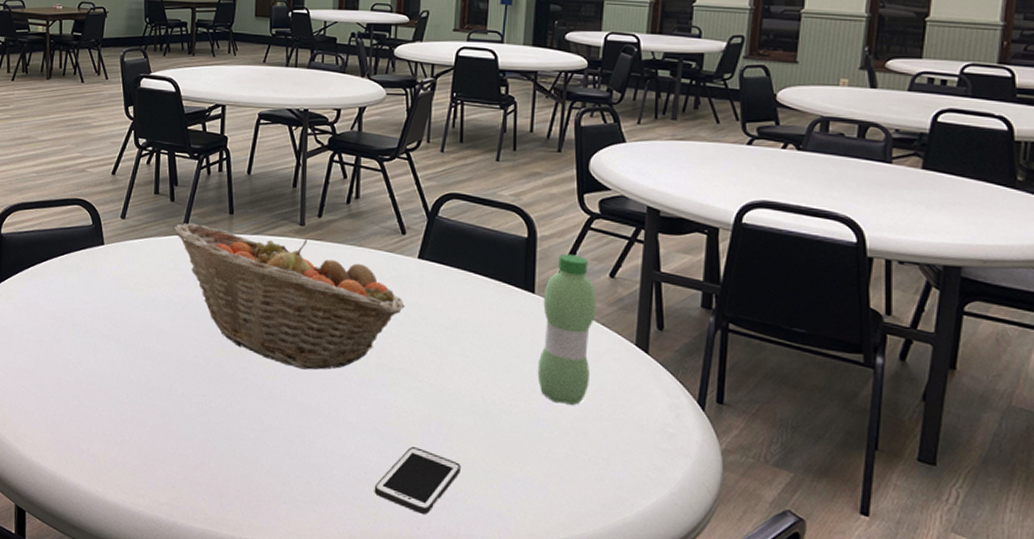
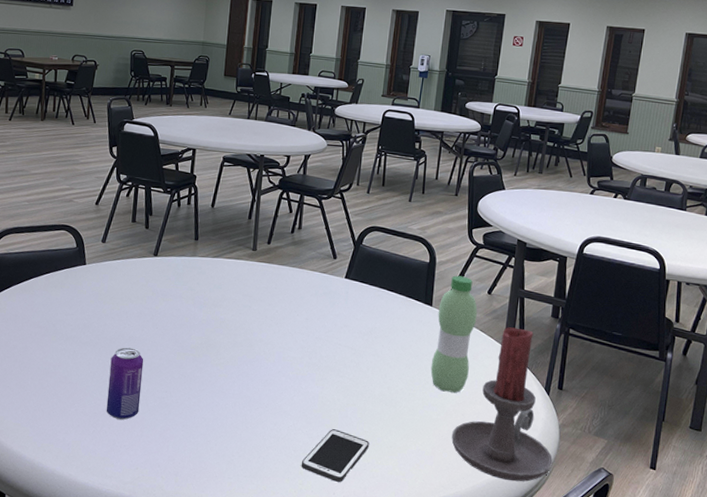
beverage can: none [134,342,176,428] -> present [106,347,144,420]
fruit basket: present [173,222,405,370] -> none [147,247,333,369]
candle holder: none [571,320,714,524] -> present [452,327,553,482]

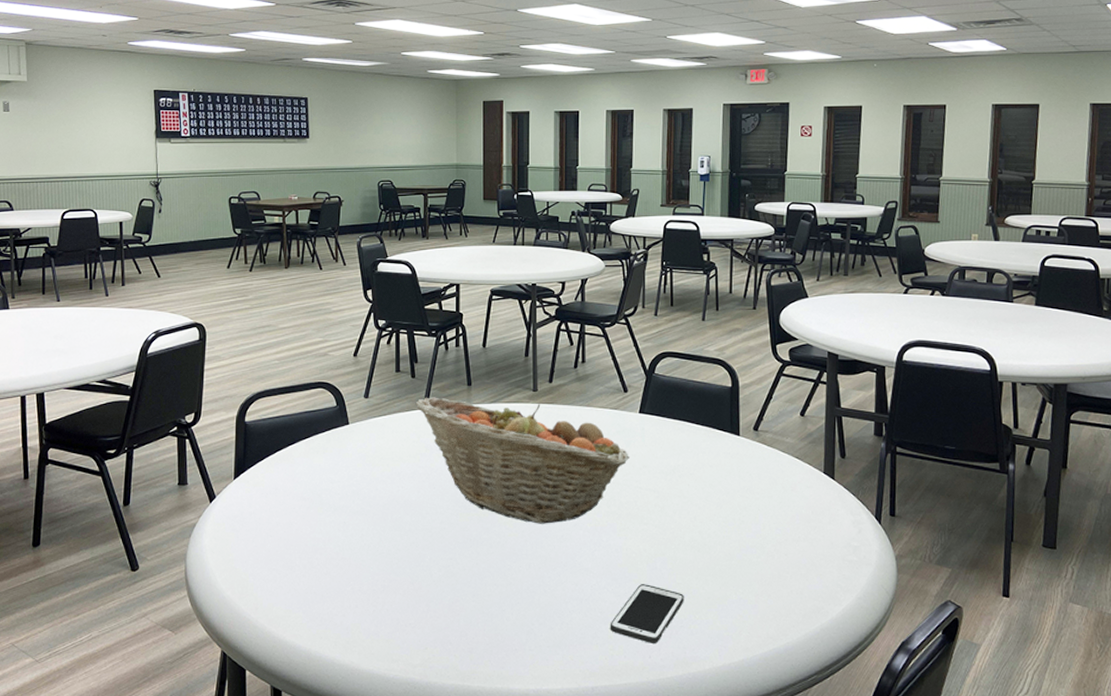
beverage can: present [106,347,144,420] -> none [386,513,423,595]
fruit basket: none [147,247,333,369] -> present [415,397,629,524]
water bottle: present [430,275,478,393] -> none [745,398,791,530]
candle holder: present [452,327,553,482] -> none [776,451,892,625]

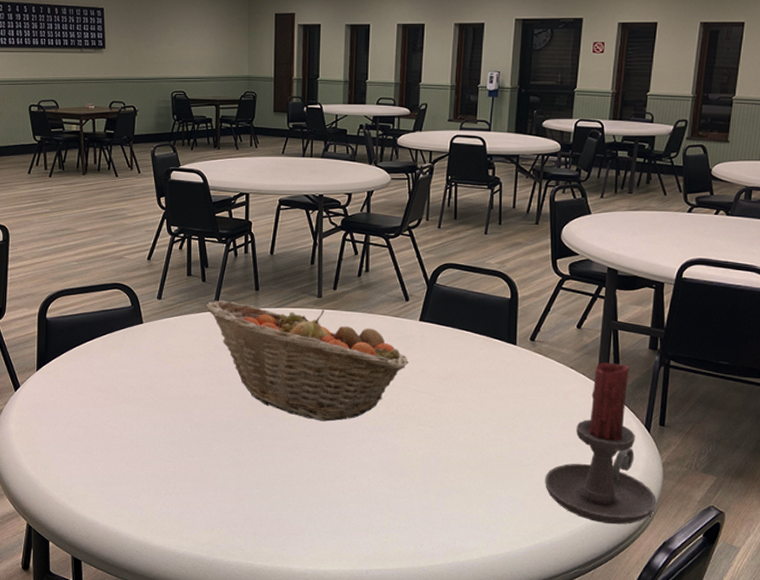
cell phone: present [610,584,684,643] -> none [384,479,456,534]
candle holder: none [776,451,892,625] -> present [545,362,656,525]

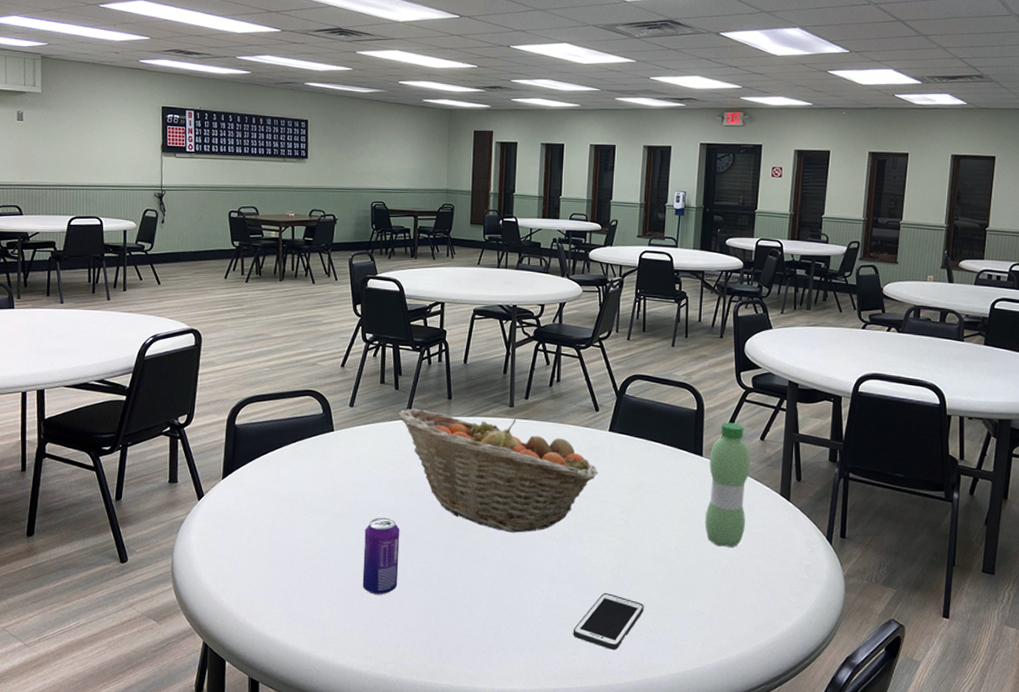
beverage can: none [176,406,212,481] -> present [362,517,400,595]
cell phone: none [384,479,456,534] -> present [573,593,644,650]
water bottle: none [518,310,566,435] -> present [705,422,751,547]
candle holder: present [545,362,656,525] -> none [731,474,839,639]

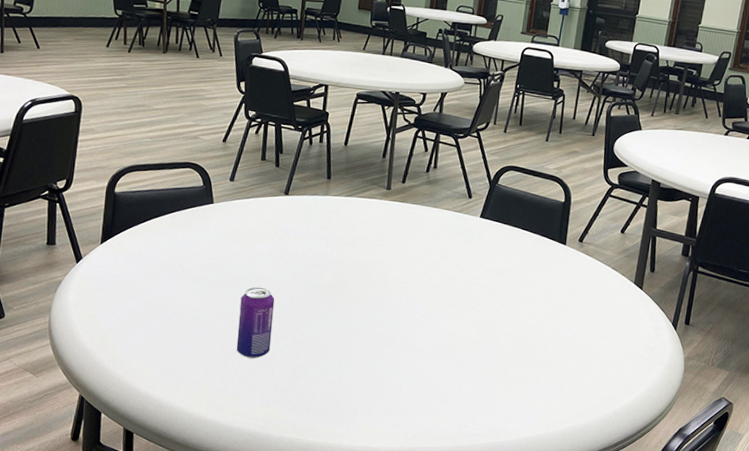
fruit basket: present [397,408,598,533] -> none [277,185,467,307]
cell phone: present [573,593,644,650] -> none [433,365,501,415]
water bottle: present [705,422,751,547] -> none [562,215,610,329]

